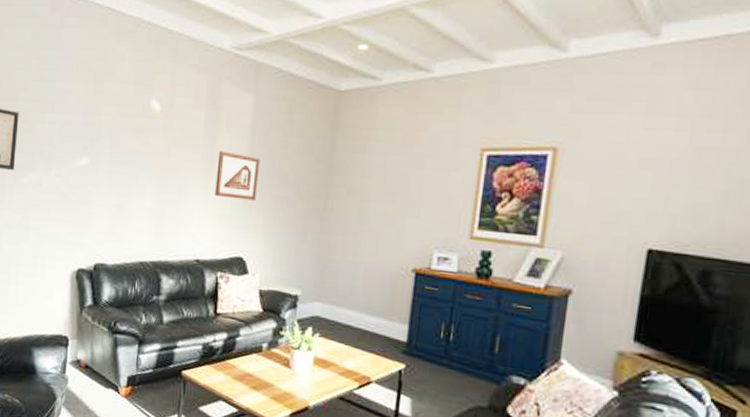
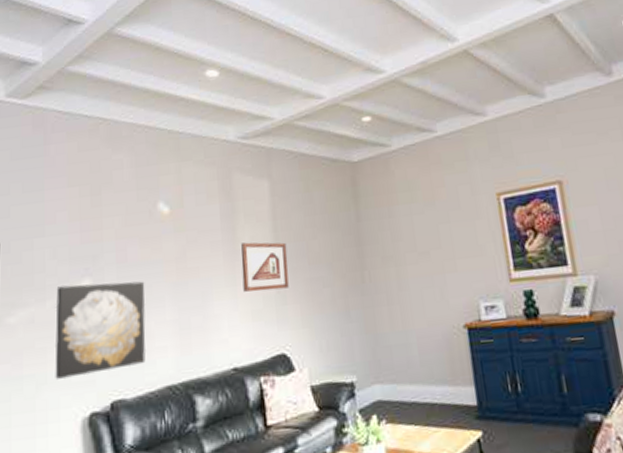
wall art: none [54,159,132,239] -> present [55,281,146,379]

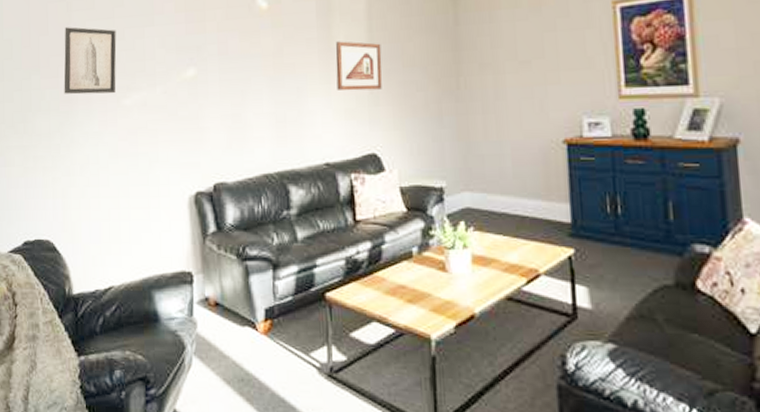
wall art: present [55,281,146,379] -> none [164,73,245,159]

